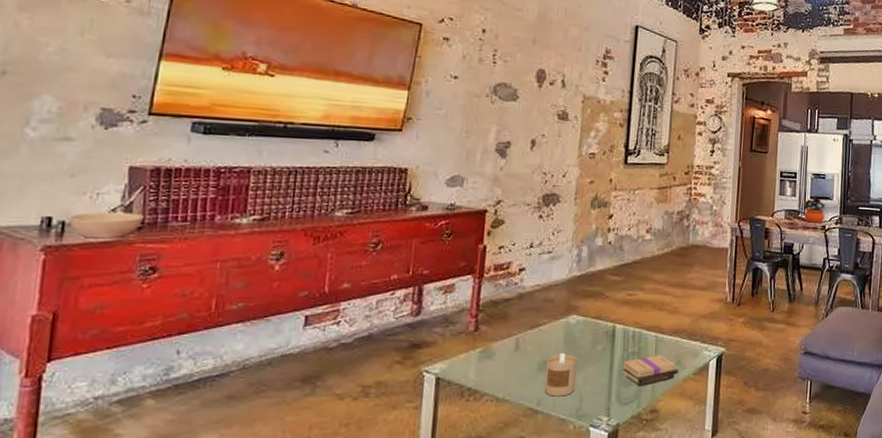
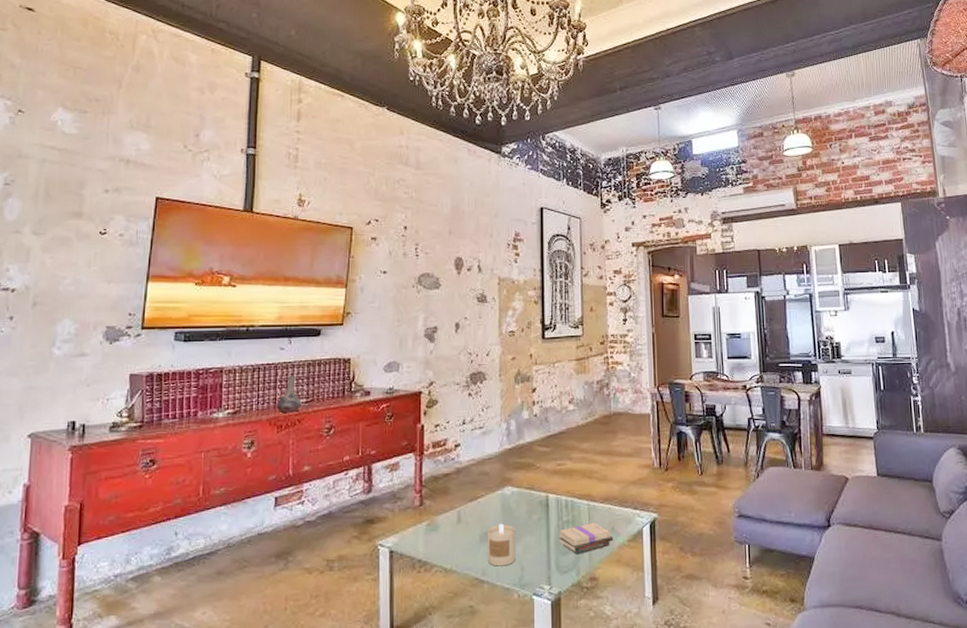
bowl: present [68,212,145,239] -> none [87,414,144,438]
decorative vase: none [314,182,346,224] -> present [276,375,302,414]
flower arrangement: present [803,197,825,224] -> none [721,357,745,384]

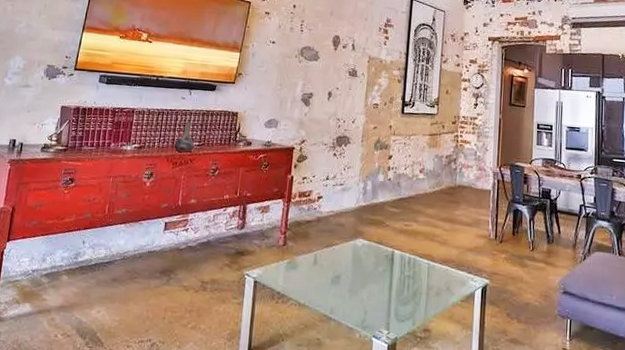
candle: present [487,523,516,567] -> none [337,270,363,308]
books: present [559,522,614,554] -> none [400,280,448,307]

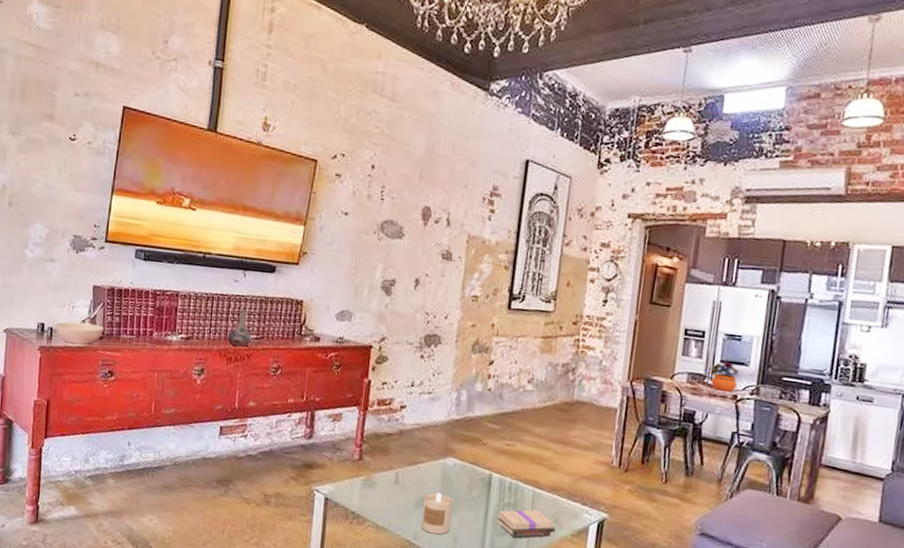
bowl: none [25,137,69,157] -> present [55,321,105,345]
candle: none [337,270,363,308] -> present [421,492,453,535]
books: none [400,280,448,307] -> present [497,509,556,539]
flower arrangement: none [559,148,581,173] -> present [710,361,739,393]

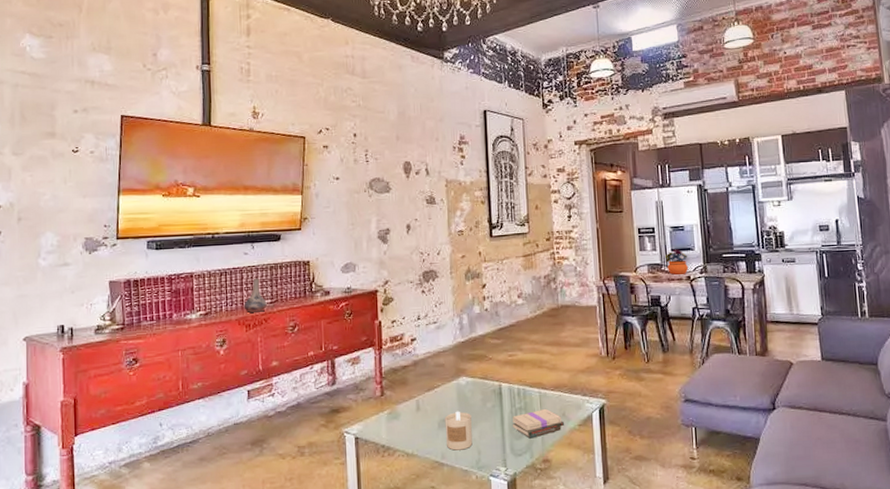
bowl: present [55,321,105,345] -> none [75,317,125,340]

